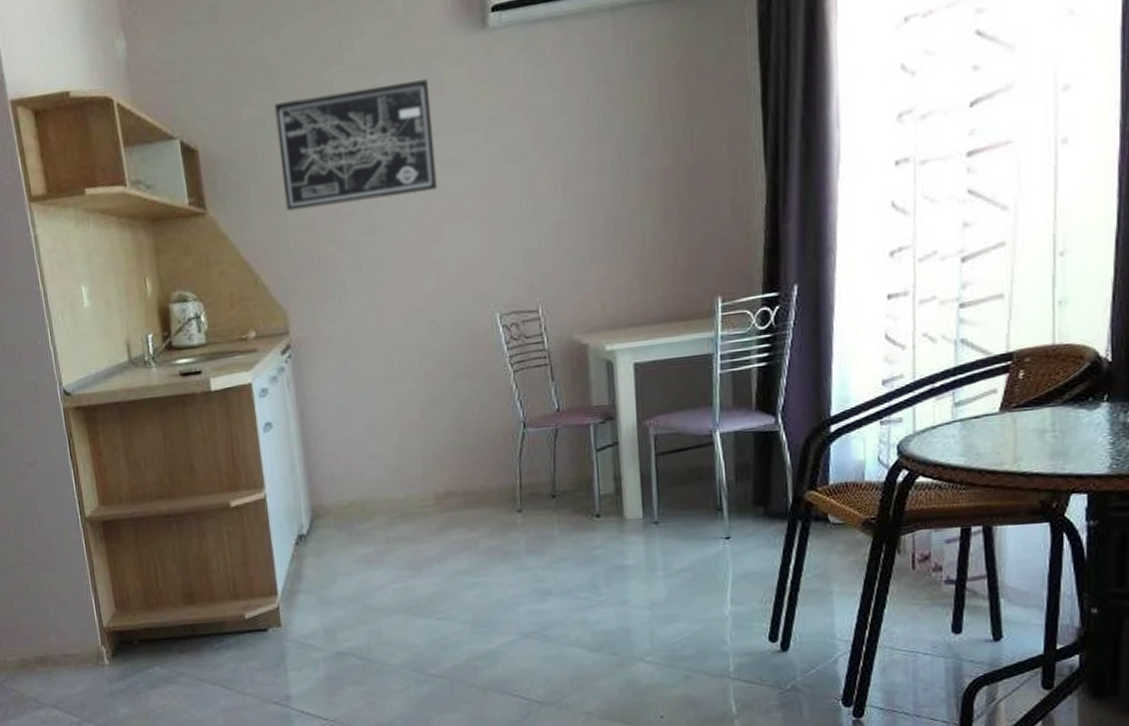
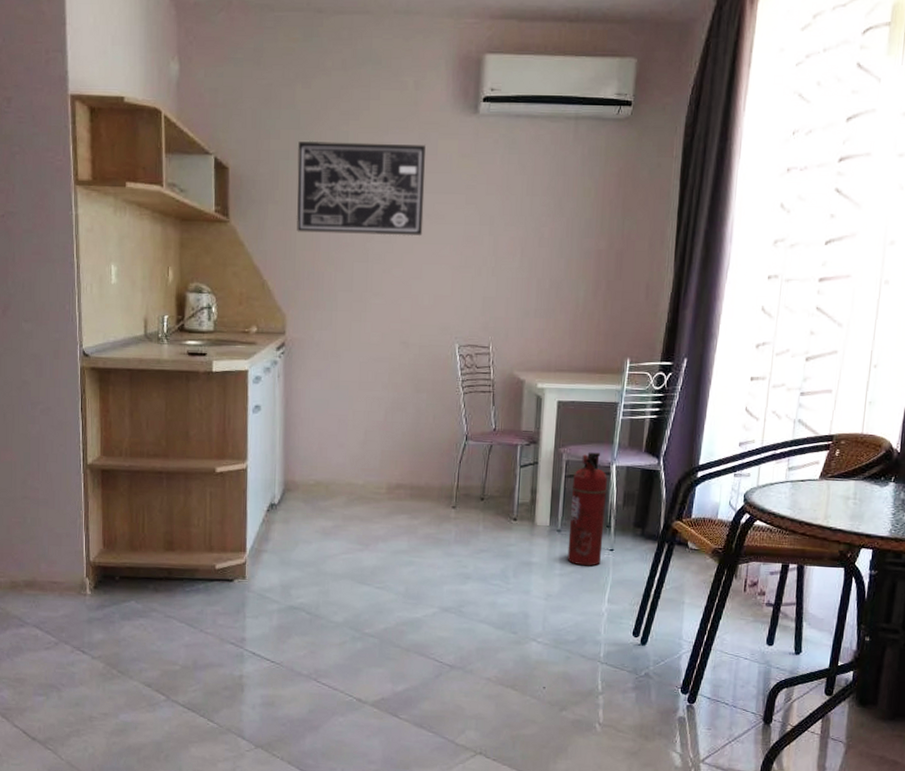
fire extinguisher: none [665,419,715,562] -> present [567,452,608,566]

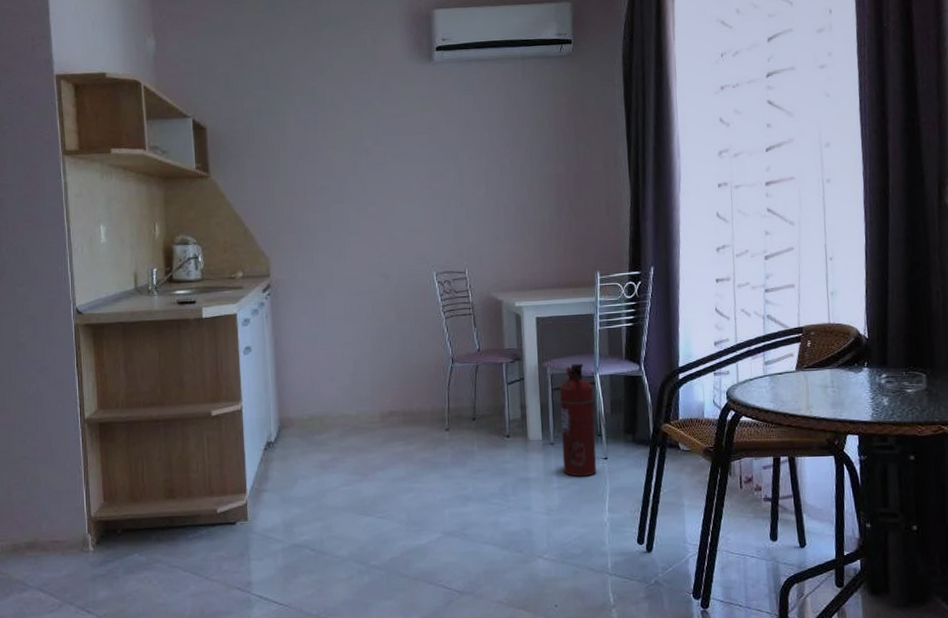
wall art: present [296,140,425,237] -> none [270,93,392,181]

